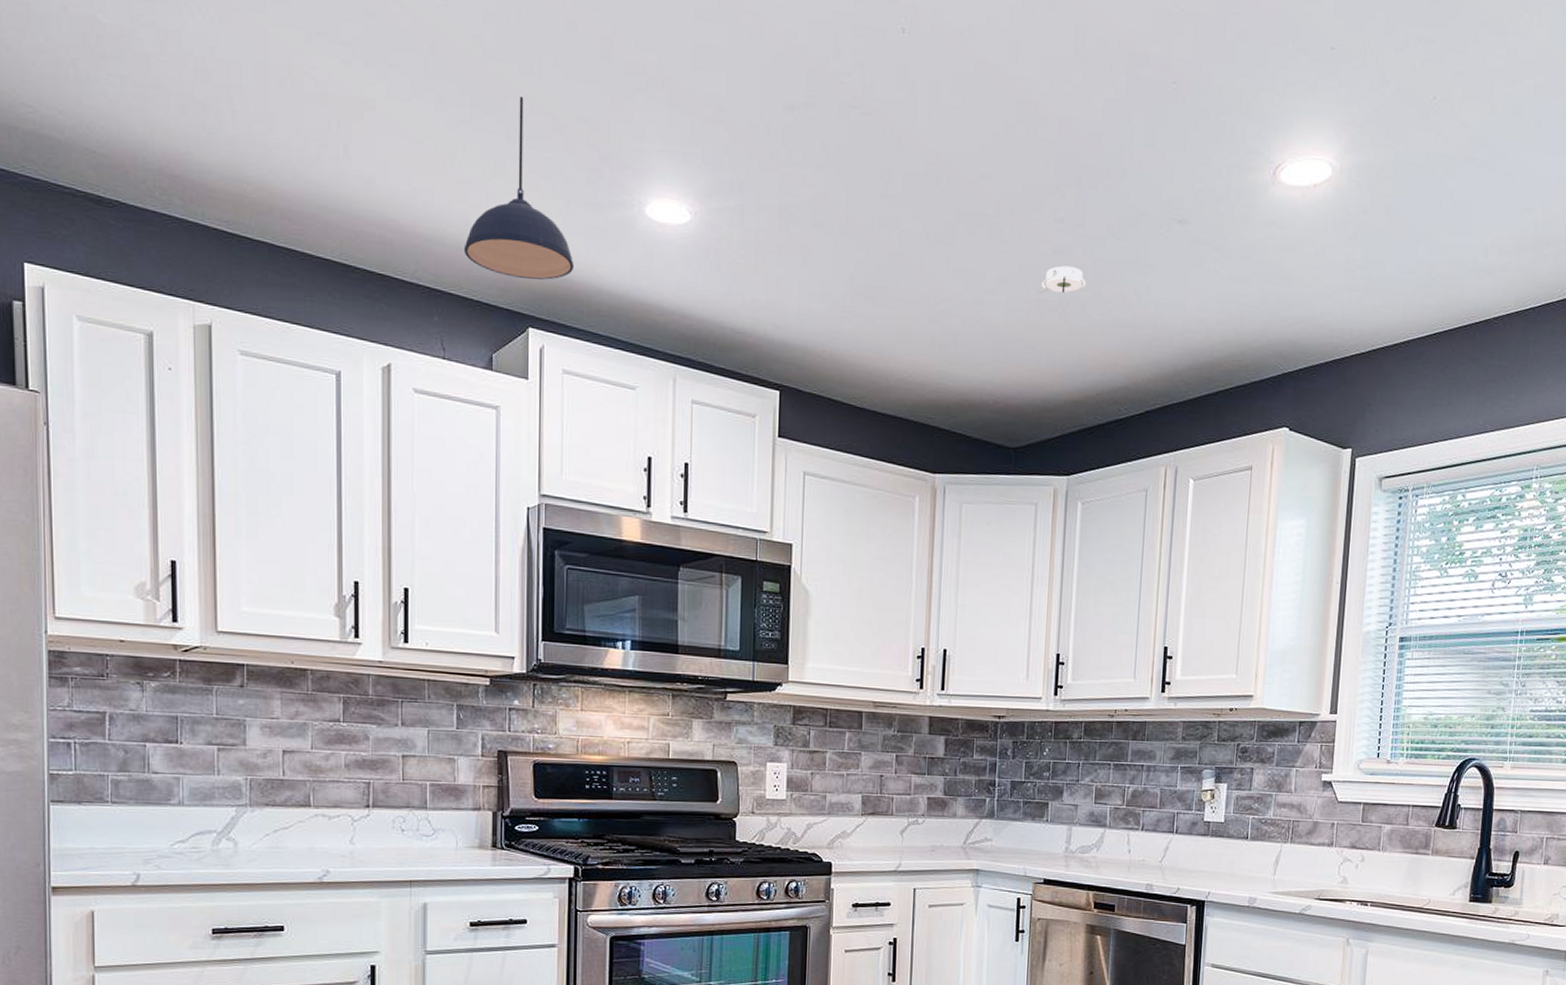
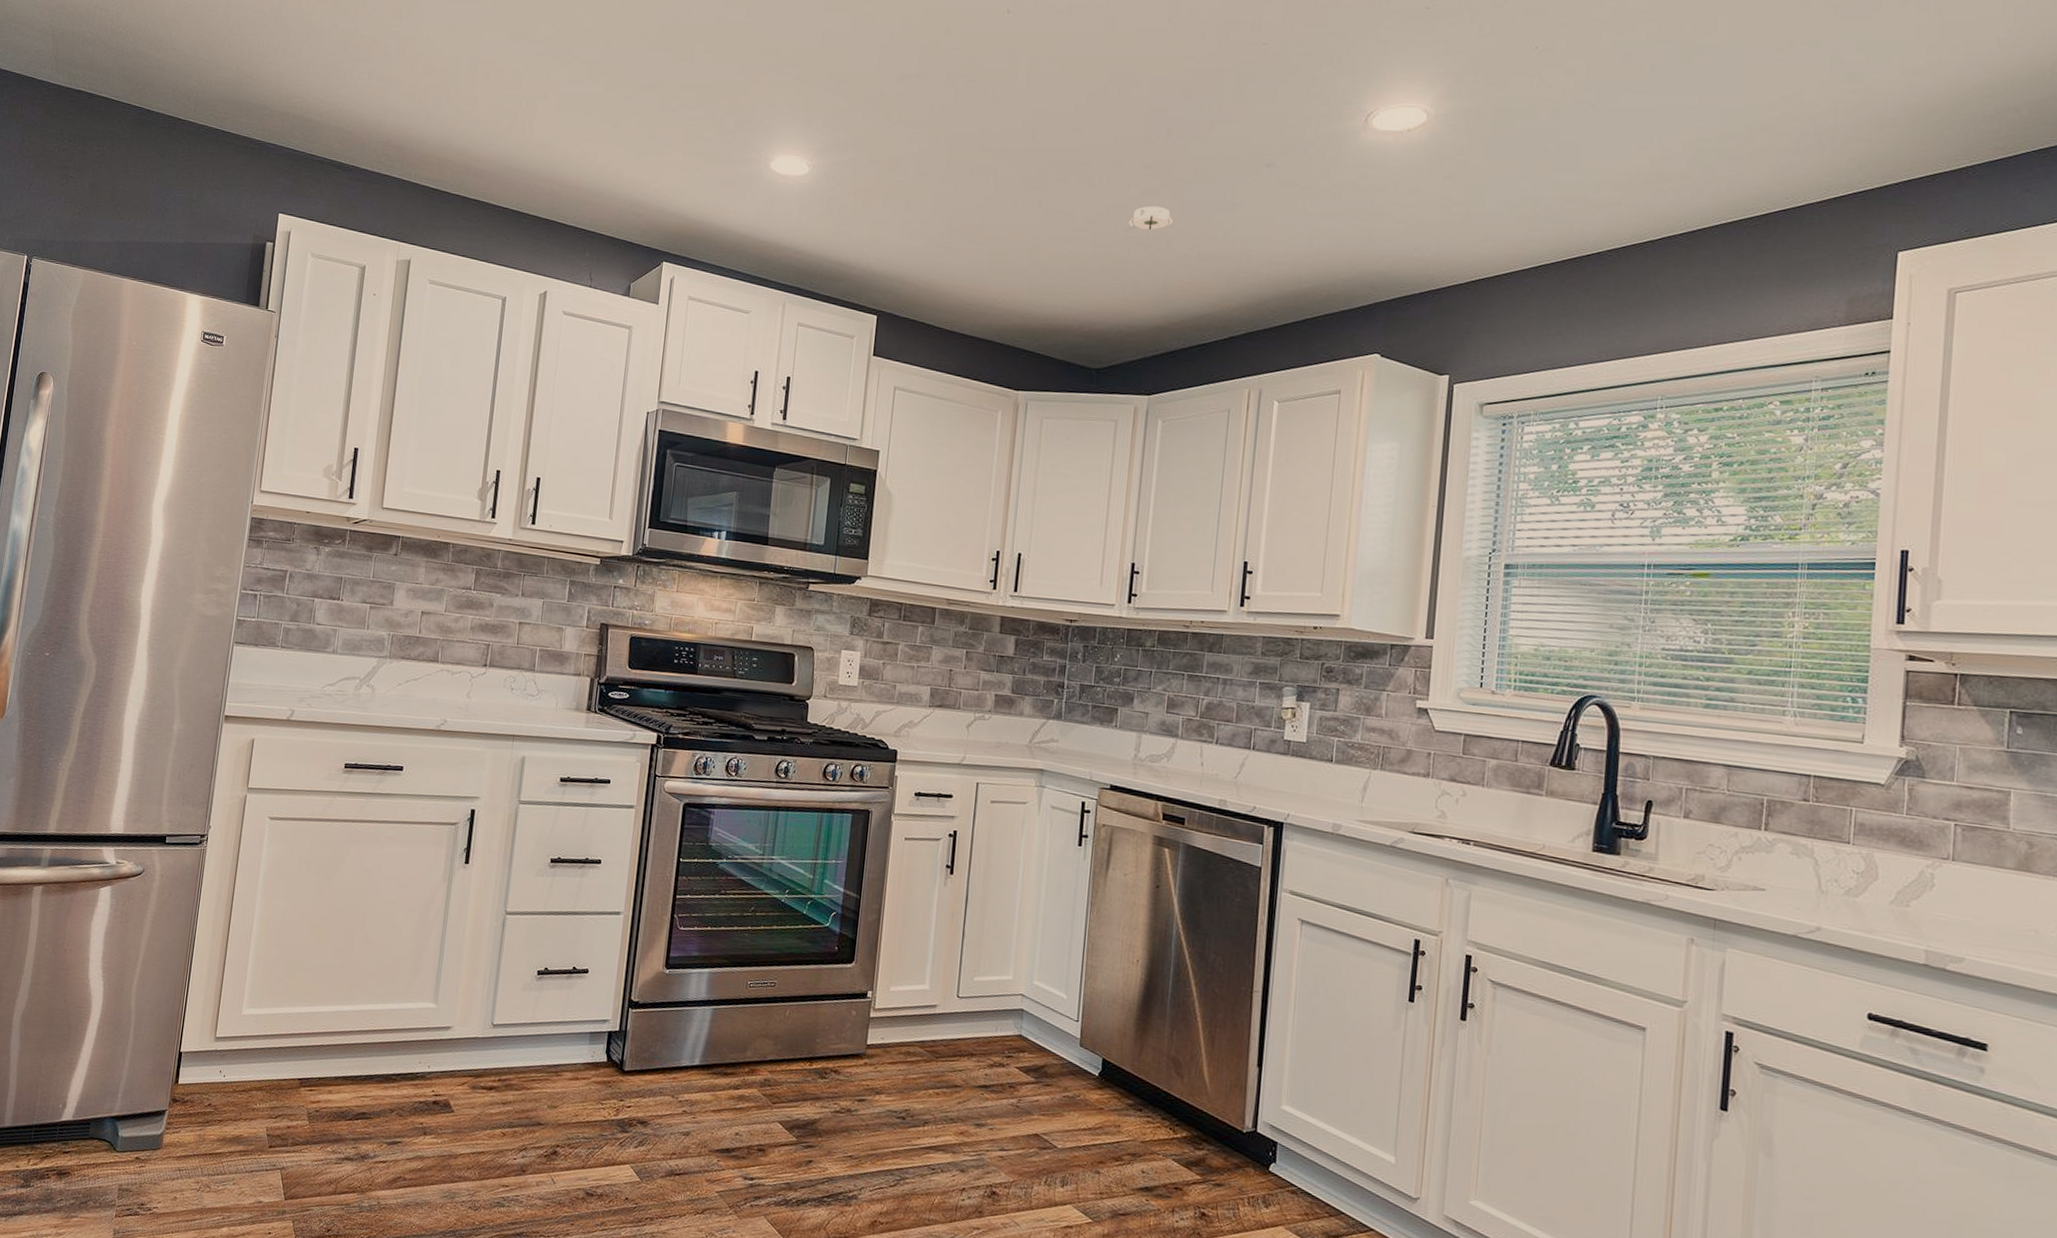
pendant light: present [463,97,575,280] -> none [615,77,707,223]

